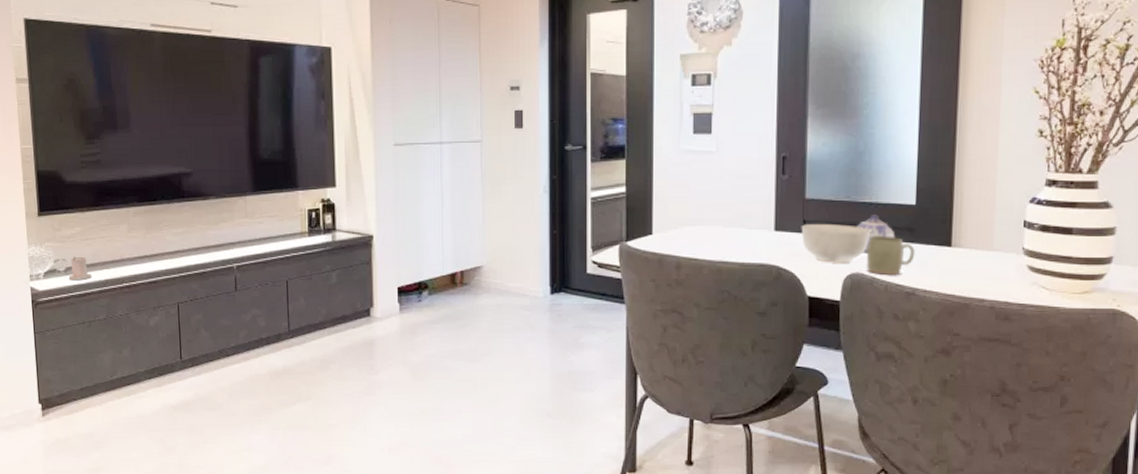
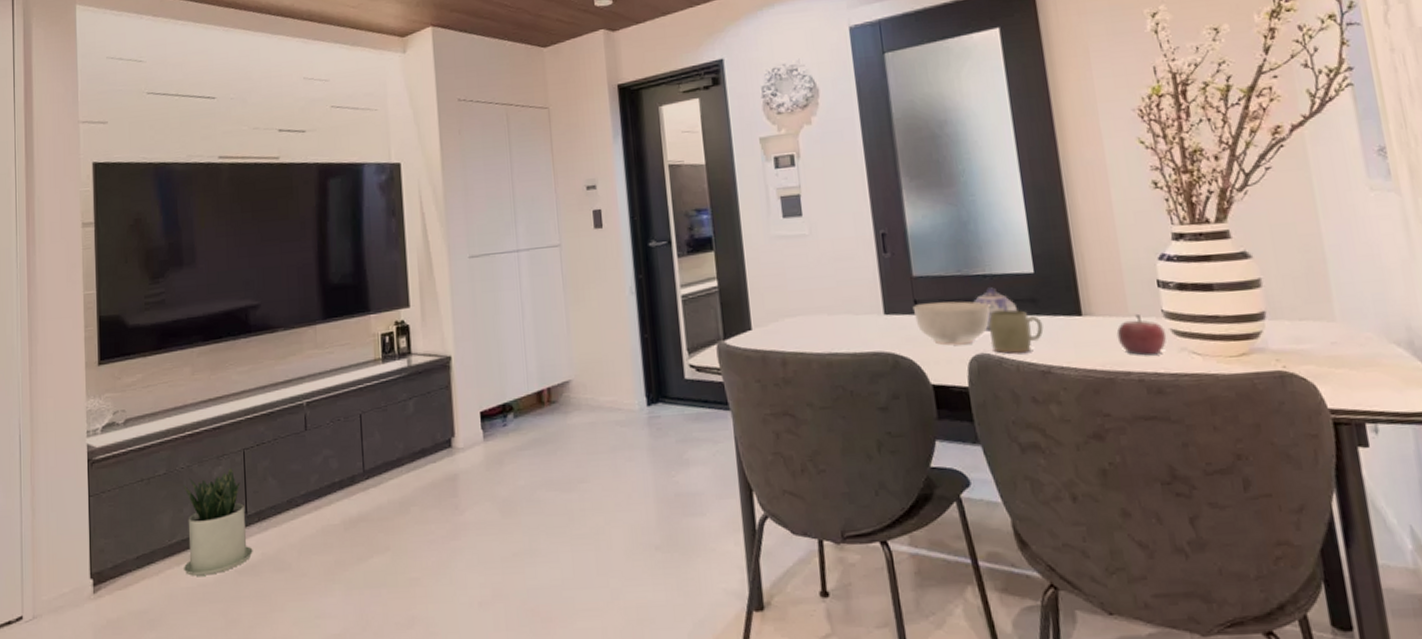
candle: present [68,256,92,281] -> none [127,405,152,434]
planter: none [121,319,187,409] -> present [182,468,253,576]
fruit: none [978,249,1023,287] -> present [1116,313,1167,356]

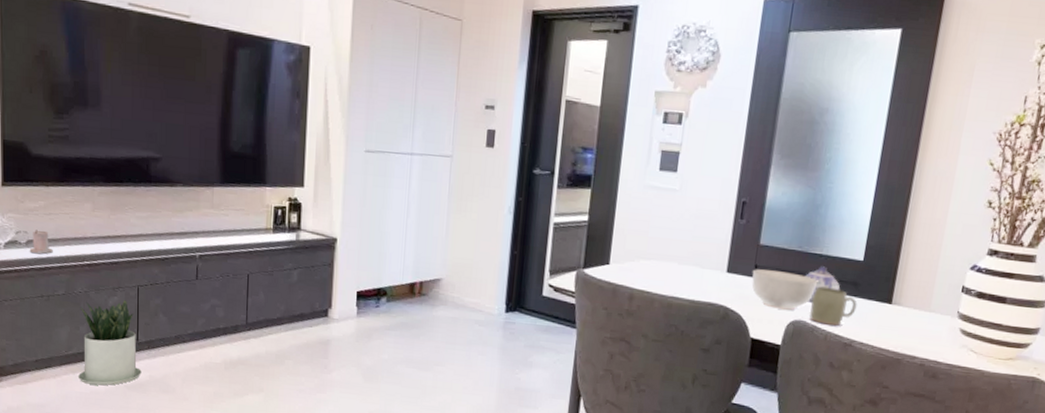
candle: none [127,405,152,434] -> present [29,229,53,255]
fruit: present [1116,313,1167,356] -> none [914,310,955,346]

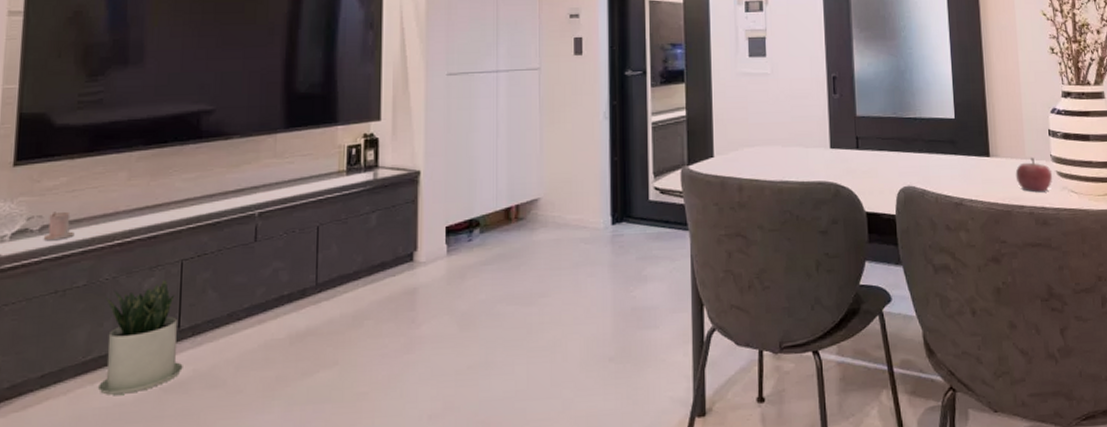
bowl: present [751,269,818,310] -> none [854,139,918,178]
teapot: present [804,266,841,303] -> none [903,129,940,167]
mug: present [809,286,857,327] -> none [915,149,959,188]
fruit: none [914,310,955,346] -> present [1015,157,1053,193]

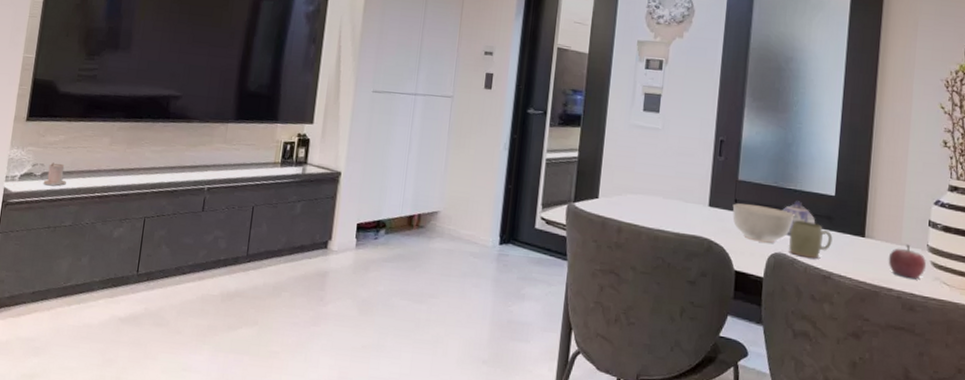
planter: present [98,280,183,395] -> none [73,231,138,319]
bowl: none [854,139,918,178] -> present [732,203,795,243]
teapot: none [903,129,940,167] -> present [781,201,816,236]
mug: none [915,149,959,188] -> present [788,220,833,259]

